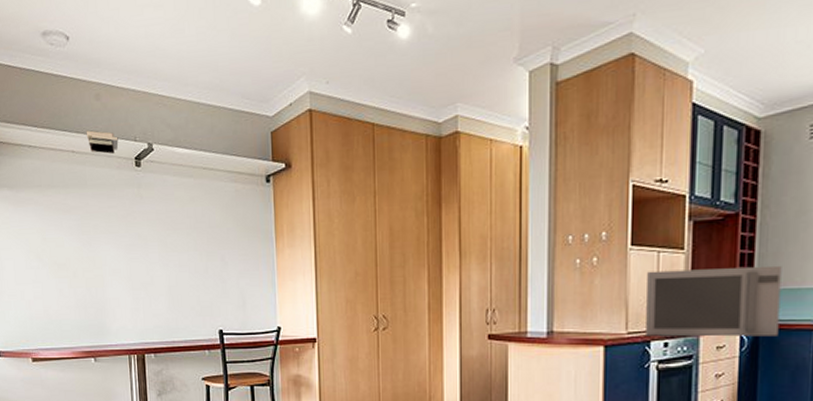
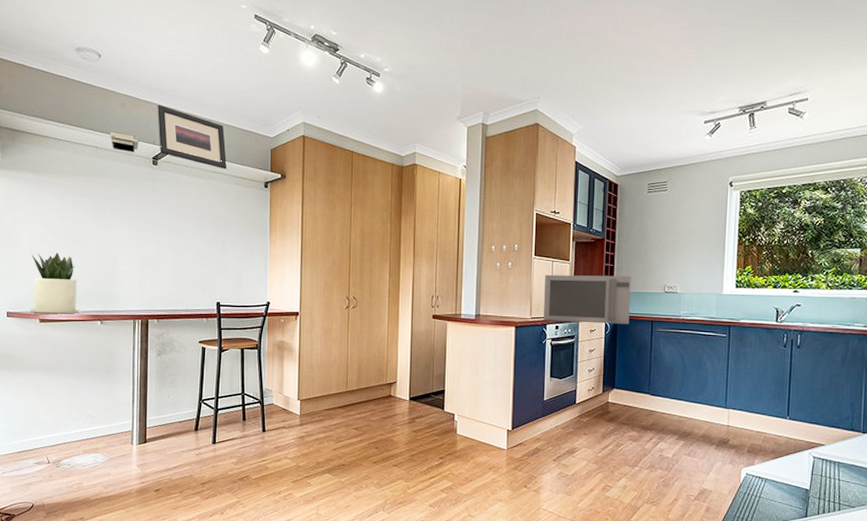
planter: none [17,280,72,351] -> present [28,252,80,314]
picture frame: none [135,90,219,164] -> present [157,104,226,170]

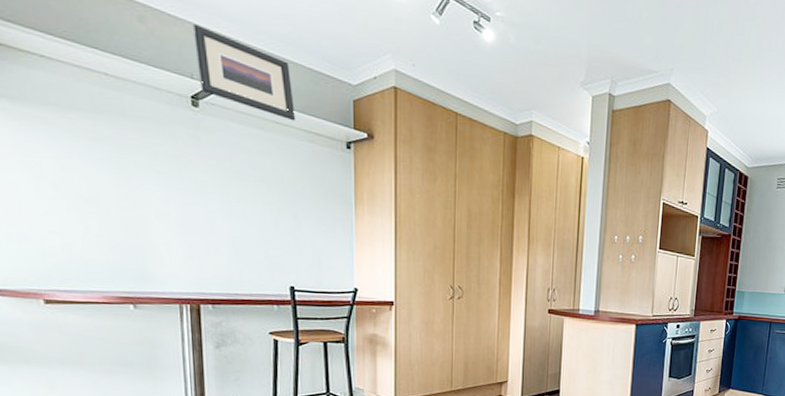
planter: present [28,252,80,314] -> none [22,213,103,295]
books: present [110,131,139,153] -> none [125,54,170,88]
microwave: present [544,274,631,324] -> none [665,270,754,325]

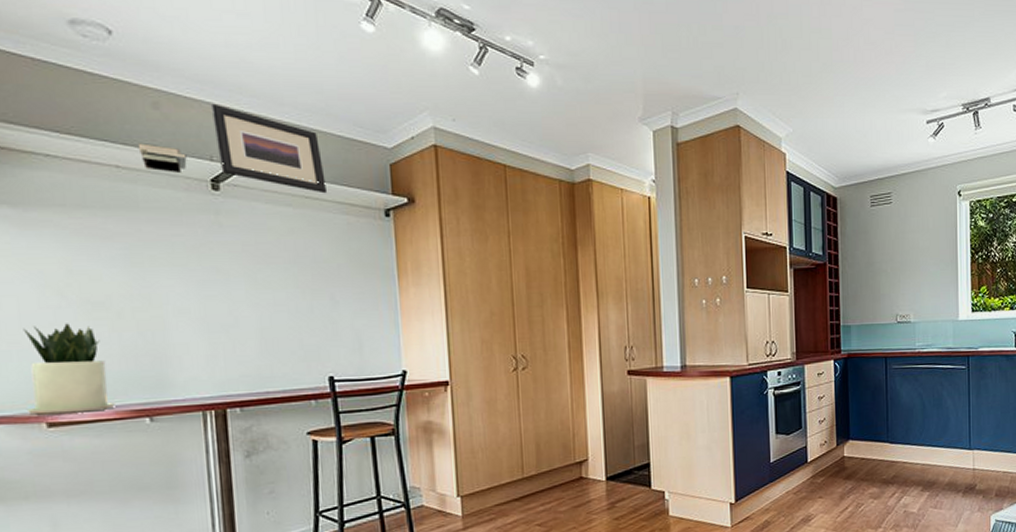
planter: none [22,213,103,295] -> present [23,323,115,415]
books: none [125,54,170,88] -> present [137,143,187,174]

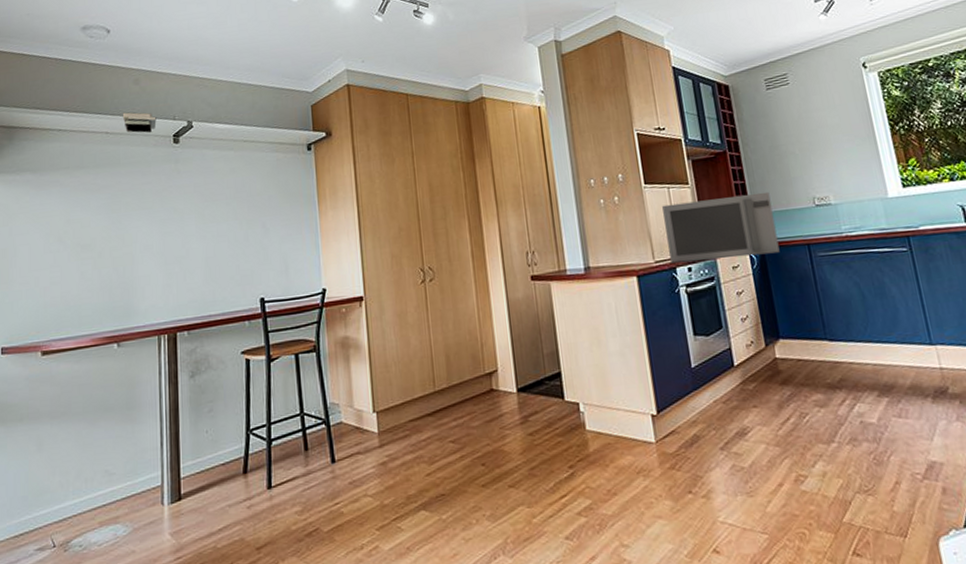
planter: present [23,323,115,415] -> none [28,264,92,345]
picture frame: present [210,103,326,194] -> none [175,74,260,137]
microwave: none [761,305,861,367] -> present [662,191,780,263]

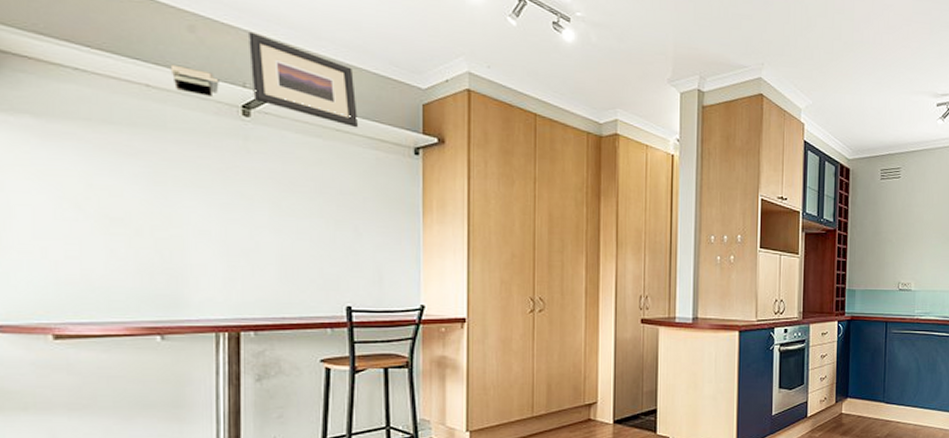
picture frame: none [175,74,260,137] -> present [247,31,357,128]
microwave: present [662,191,780,263] -> none [771,270,864,326]

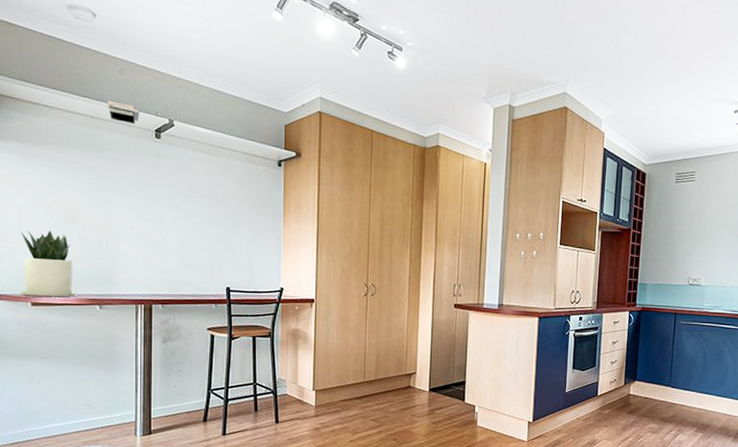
planter: none [32,236,126,327] -> present [19,231,77,298]
picture frame: present [247,31,357,128] -> none [159,72,237,146]

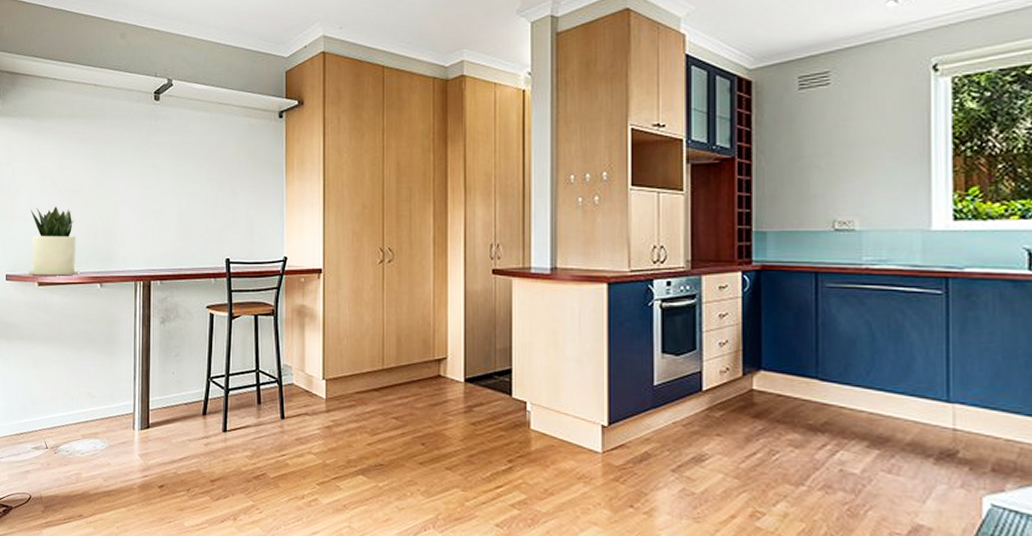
books: present [107,100,140,125] -> none [109,66,140,89]

